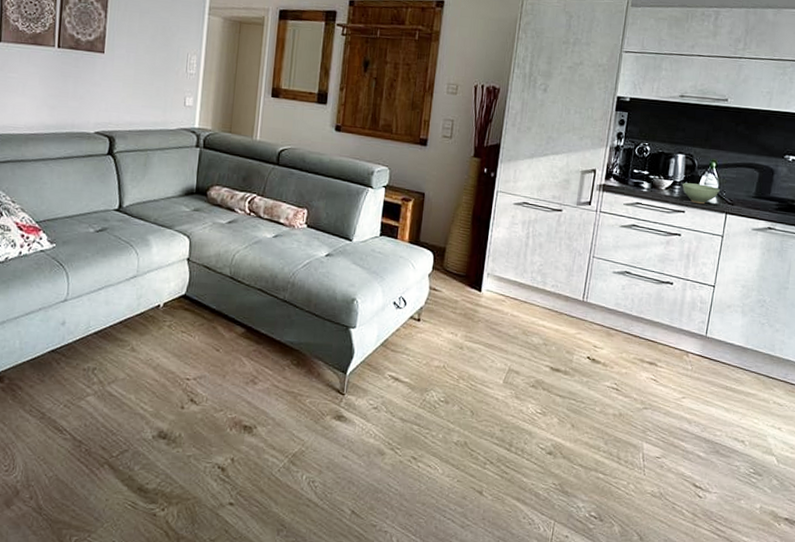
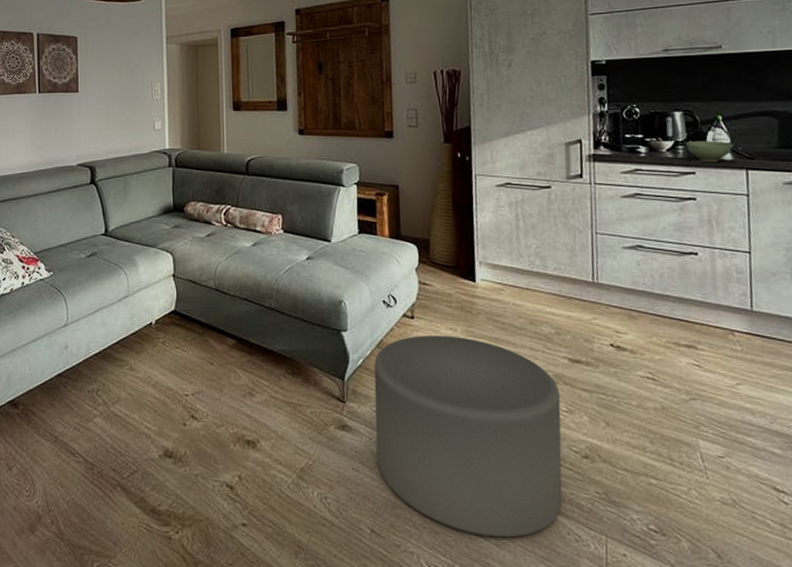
pouf: none [366,337,538,521] -> present [374,336,563,538]

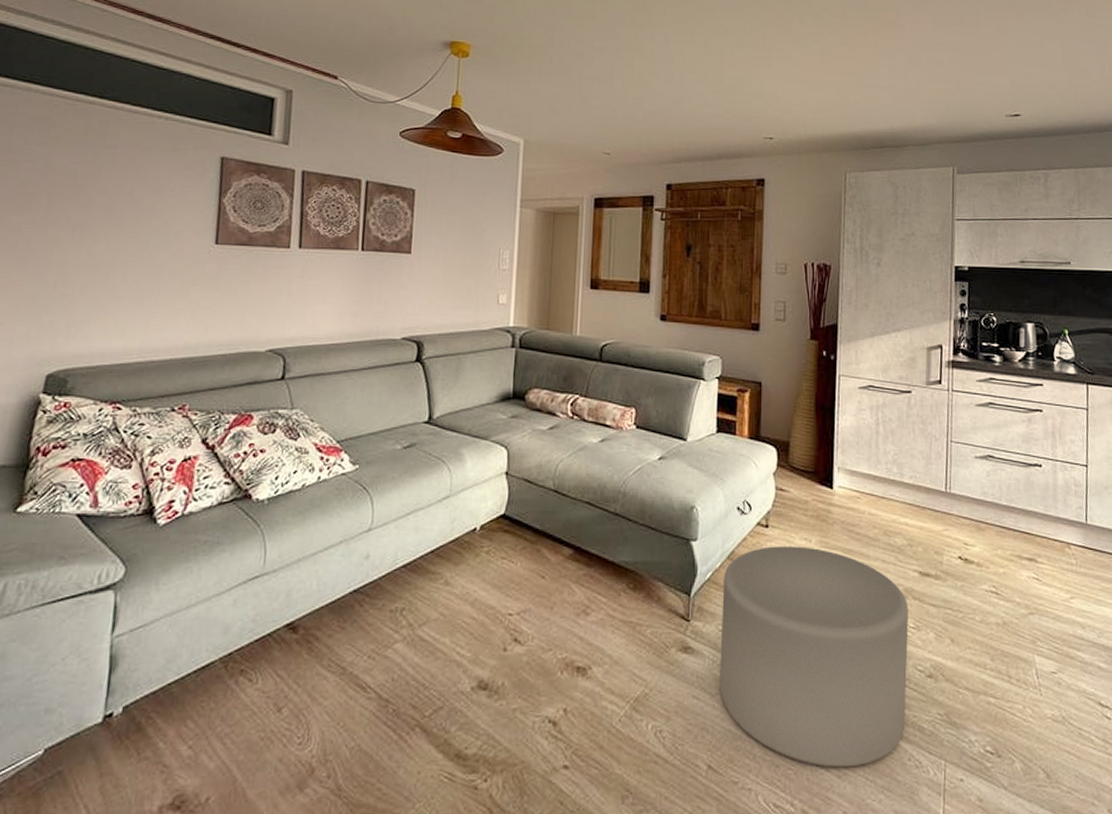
bowl: present [685,140,734,163] -> none [1035,353,1077,376]

